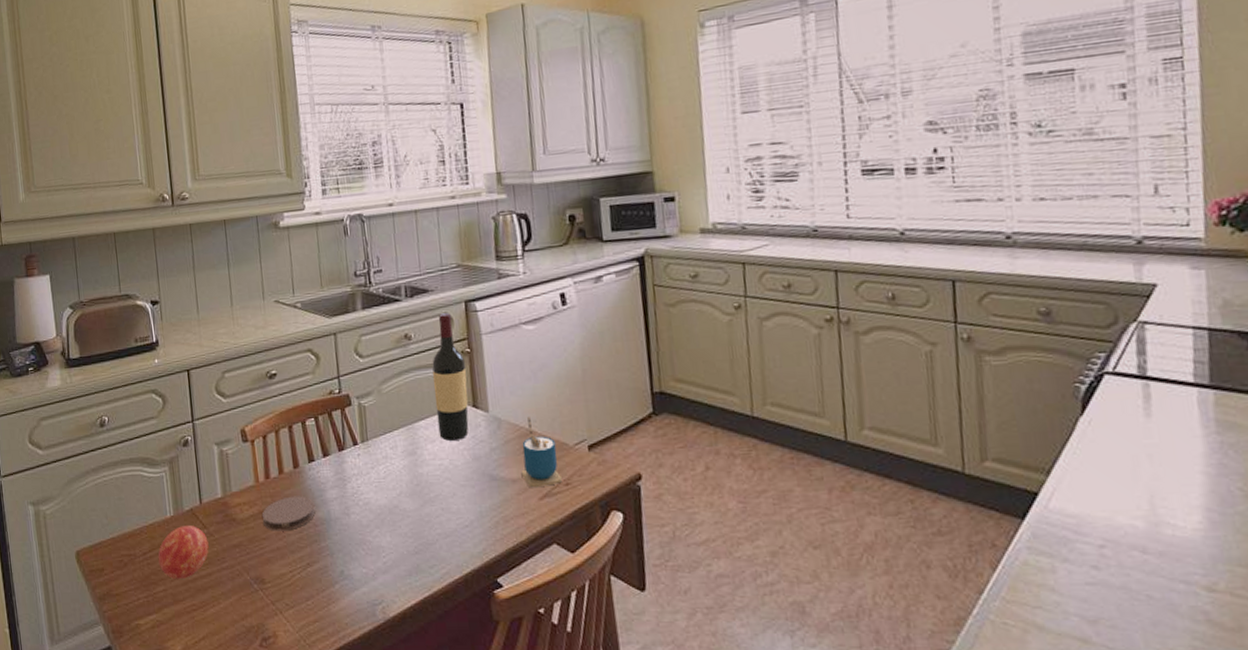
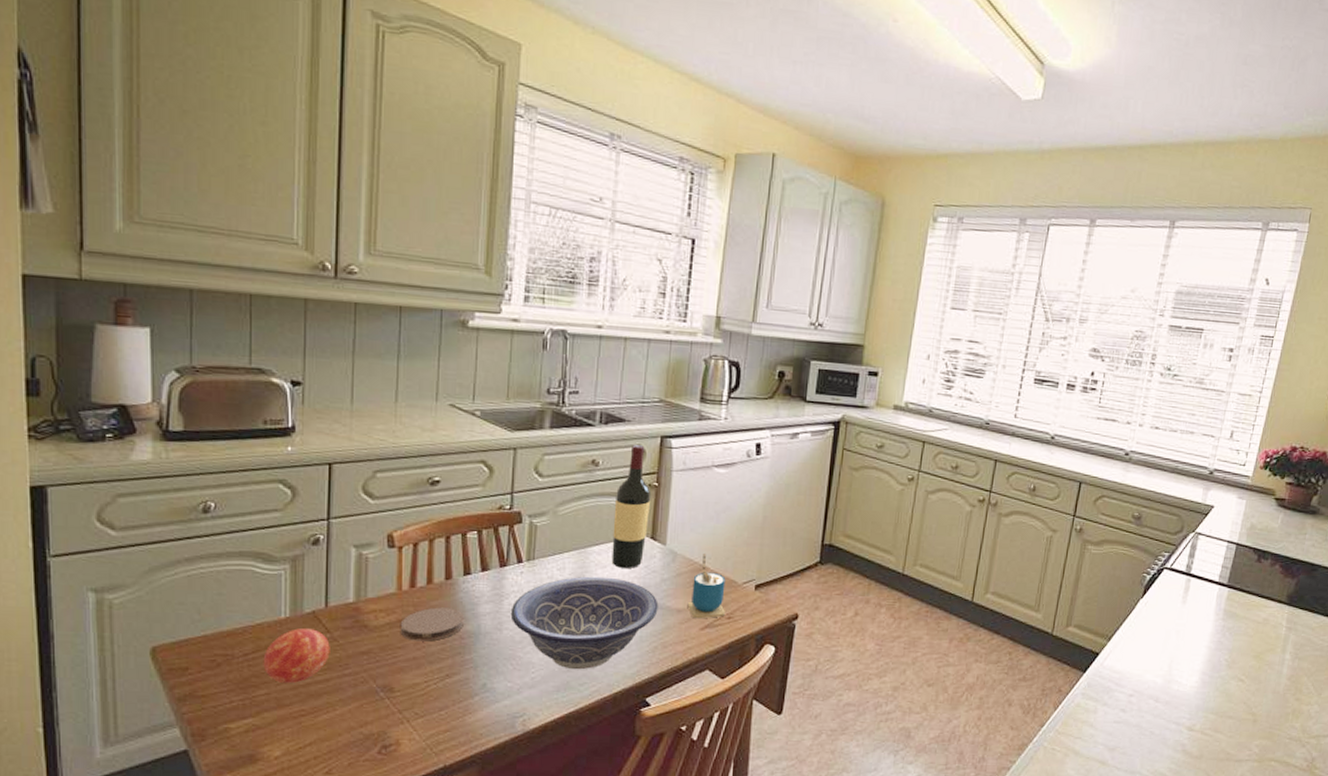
decorative bowl: none [354,451,493,552] -> present [510,576,659,670]

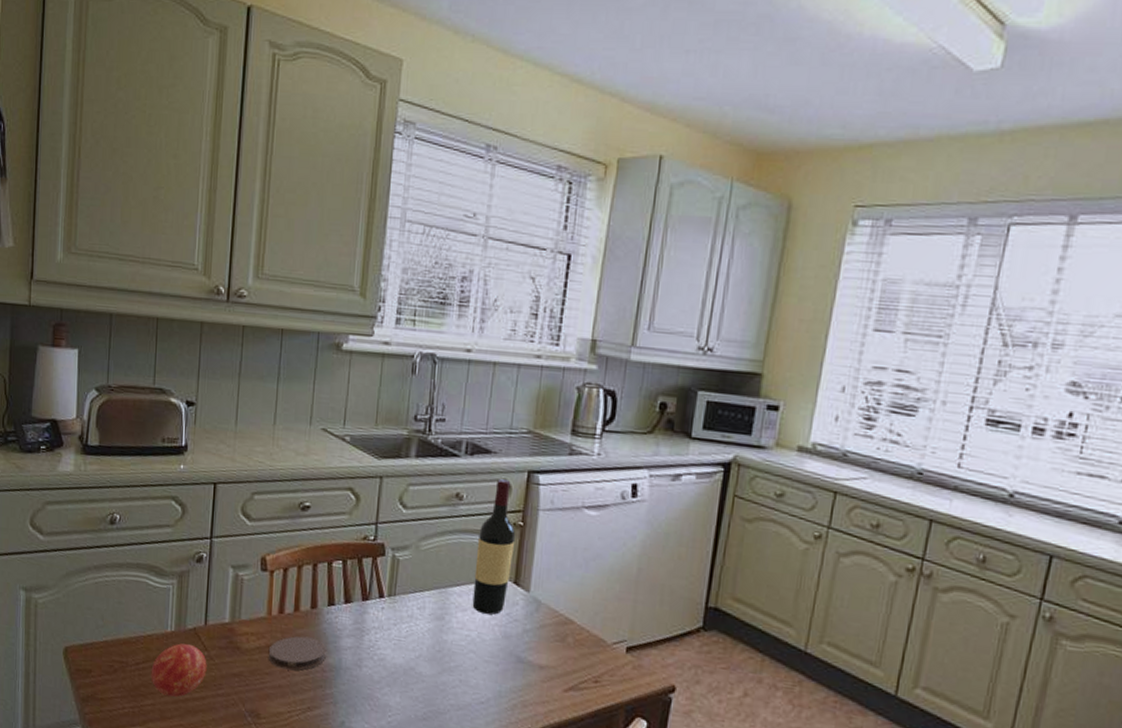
decorative bowl: present [510,576,659,670] -> none [370,618,520,720]
cup: present [687,554,726,619] -> none [550,605,594,680]

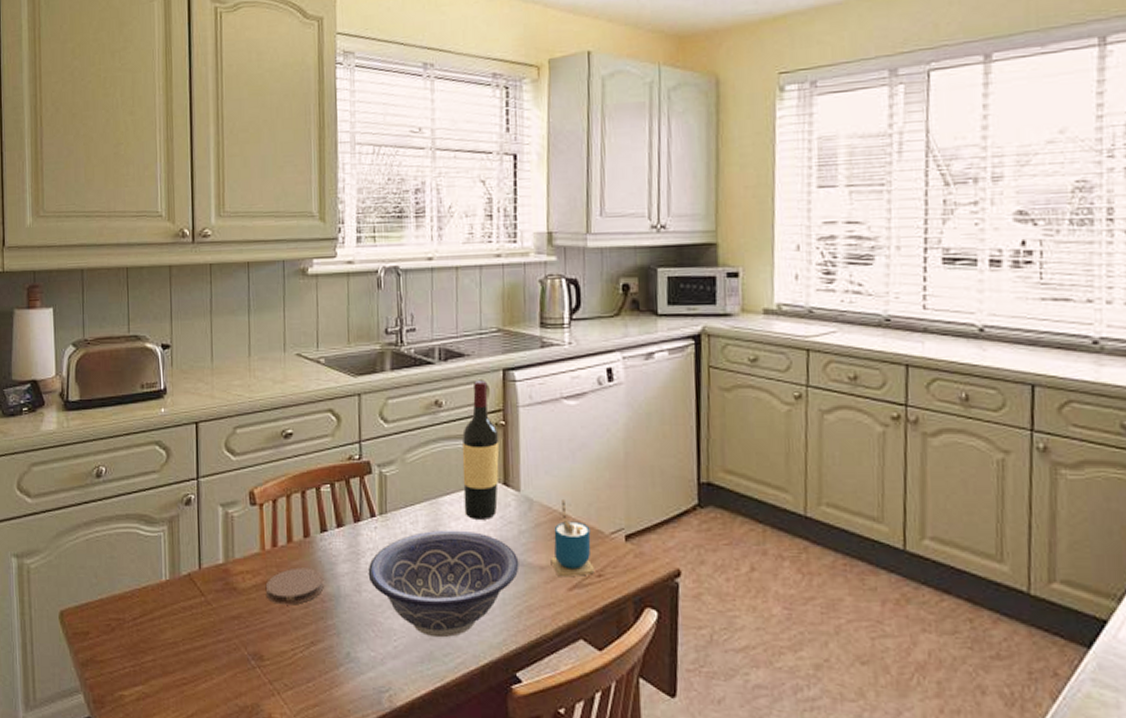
apple: present [151,643,207,697] -> none [149,590,205,649]
decorative bowl: none [370,618,520,720] -> present [368,530,519,638]
cup: none [550,605,594,680] -> present [550,500,594,577]

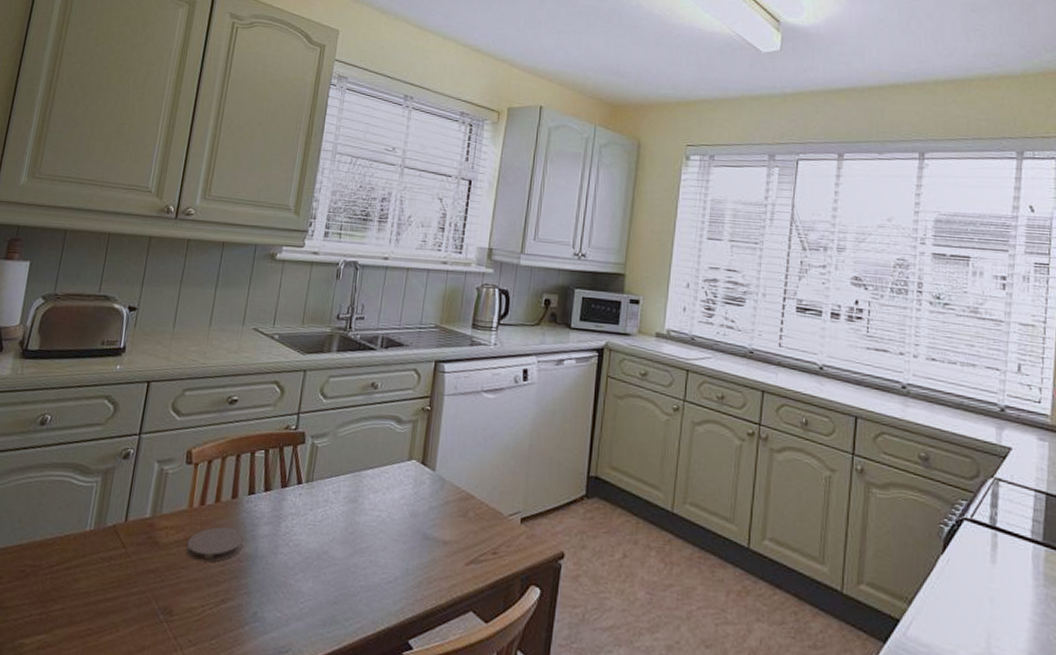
decorative bowl: present [368,530,519,638] -> none [286,501,426,603]
wine bottle: present [462,381,500,520] -> none [383,369,424,495]
cup: present [550,500,594,577] -> none [453,482,492,553]

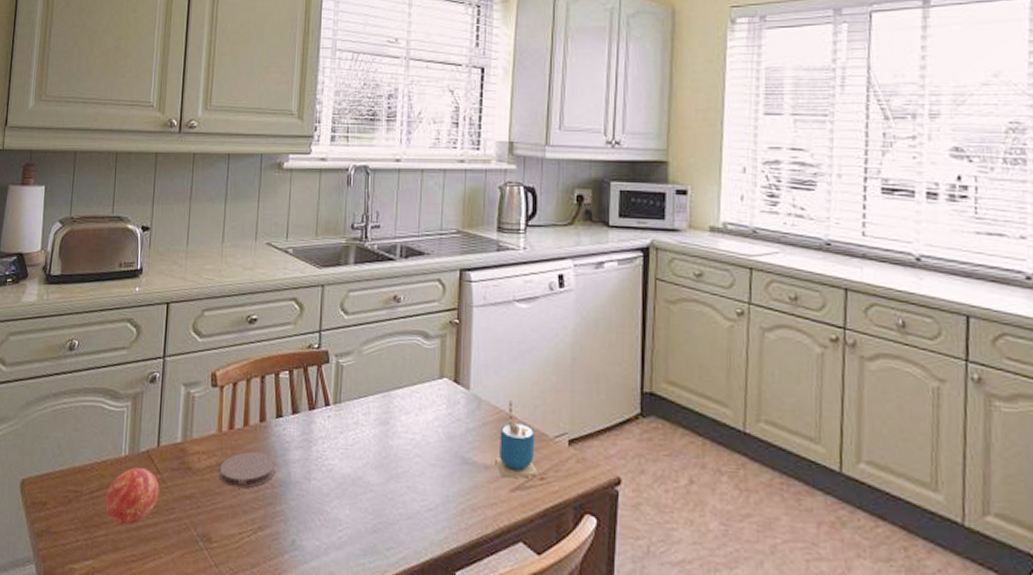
apple: none [63,541,124,599] -> present [104,467,160,525]
cup: none [453,482,492,553] -> present [495,401,537,479]

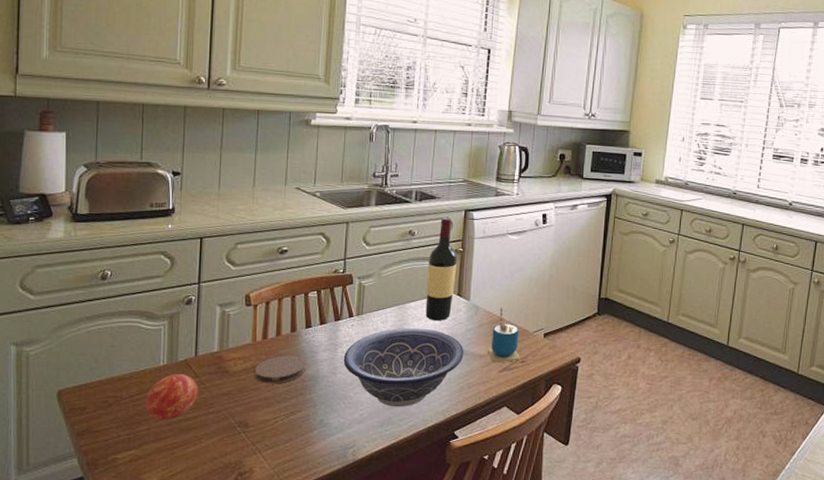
decorative bowl: none [318,423,465,532] -> present [343,327,464,407]
wine bottle: none [415,279,453,416] -> present [425,217,458,321]

